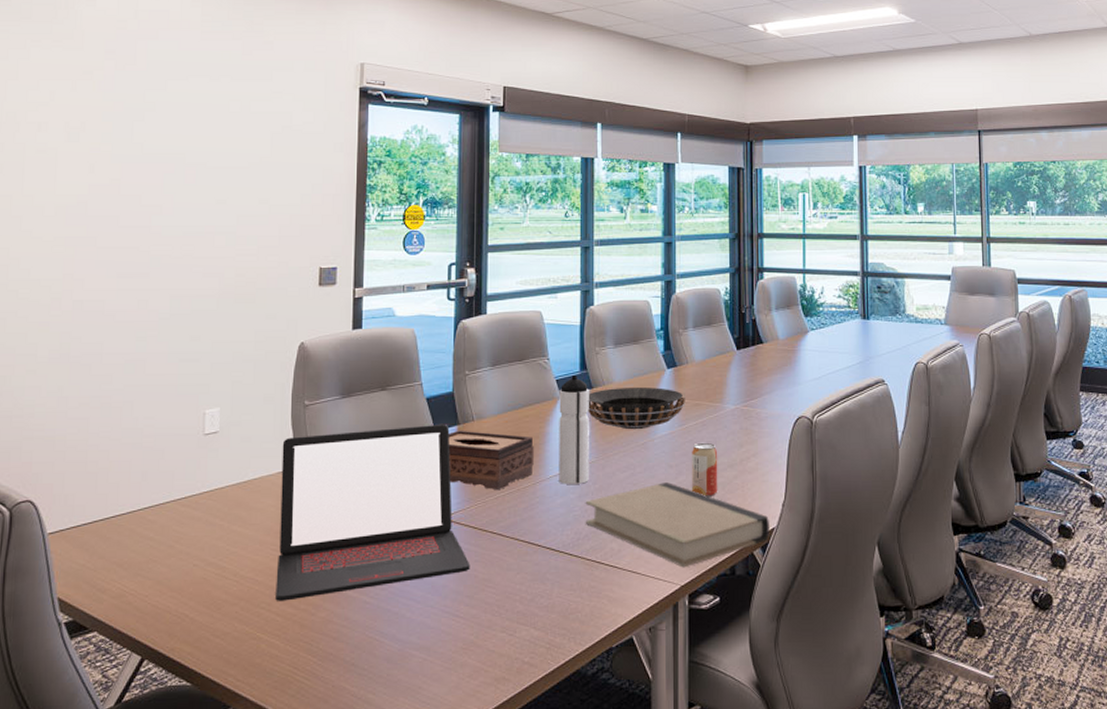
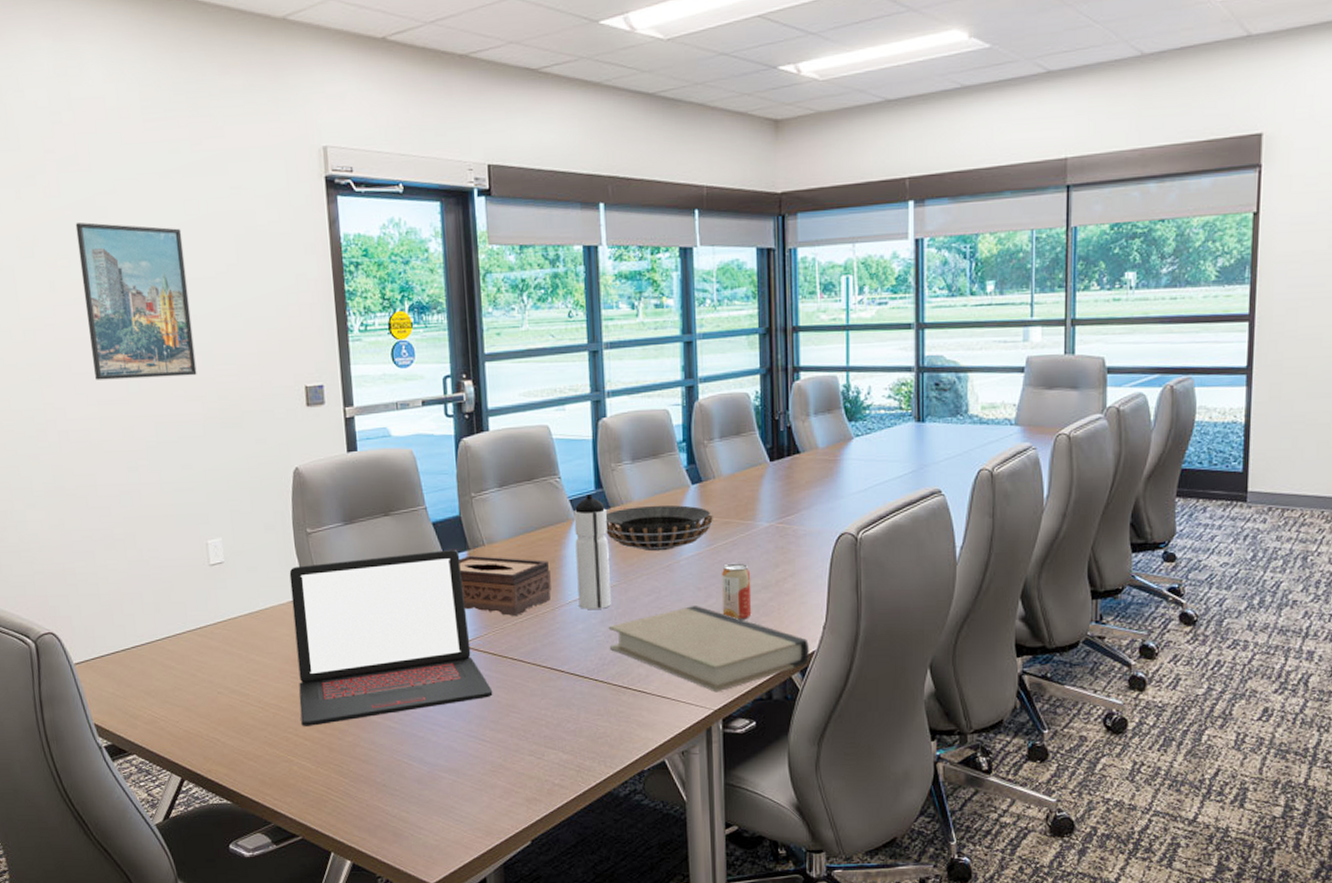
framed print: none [119,114,222,255] -> present [75,222,197,380]

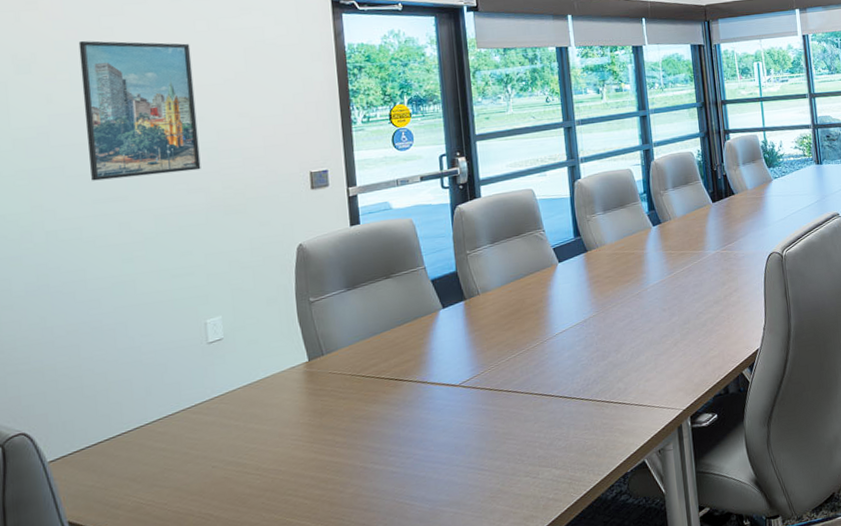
laptop: present [289,549,493,726] -> none [291,301,490,486]
tissue box: present [458,555,551,617] -> none [456,301,540,354]
water bottle: present [574,494,611,610] -> none [557,242,592,339]
decorative bowl: present [605,505,713,552] -> none [583,243,672,284]
book: present [608,606,809,693] -> none [590,324,755,395]
beverage can: present [721,563,752,620] -> none [681,285,708,332]

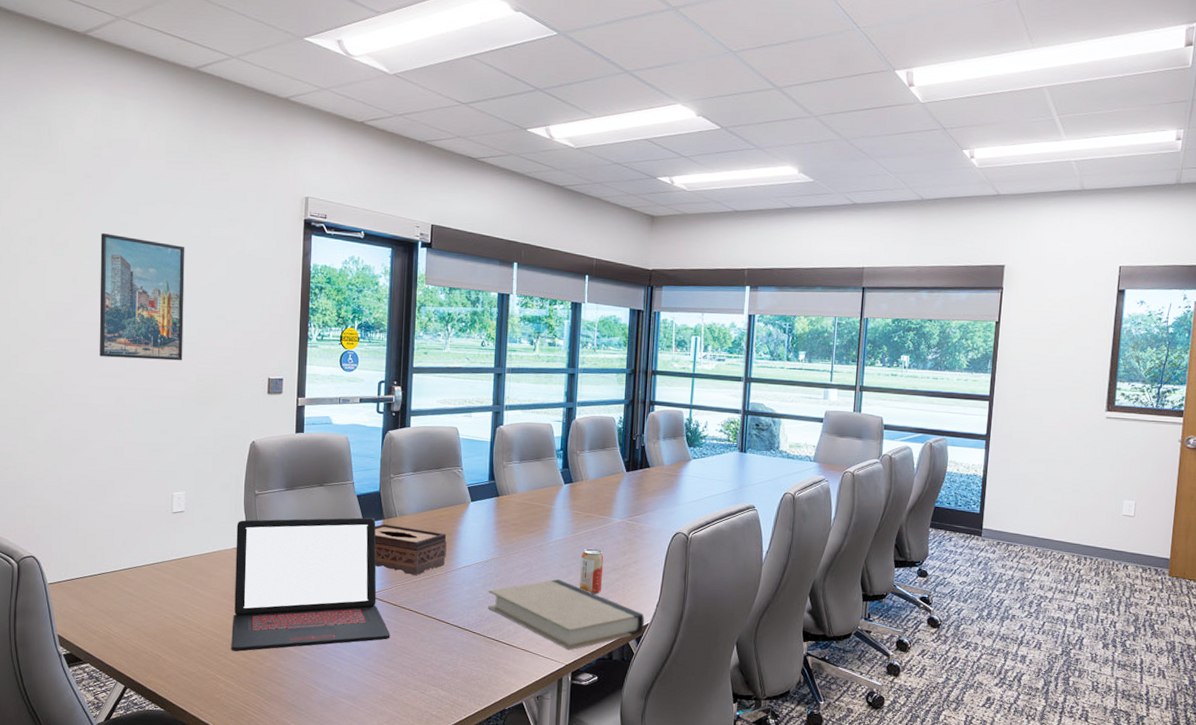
laptop: none [291,301,490,486] -> present [231,517,391,652]
tissue box: none [456,301,540,354] -> present [374,523,447,576]
book: none [590,324,755,395] -> present [487,579,644,651]
beverage can: none [681,285,708,332] -> present [579,548,604,594]

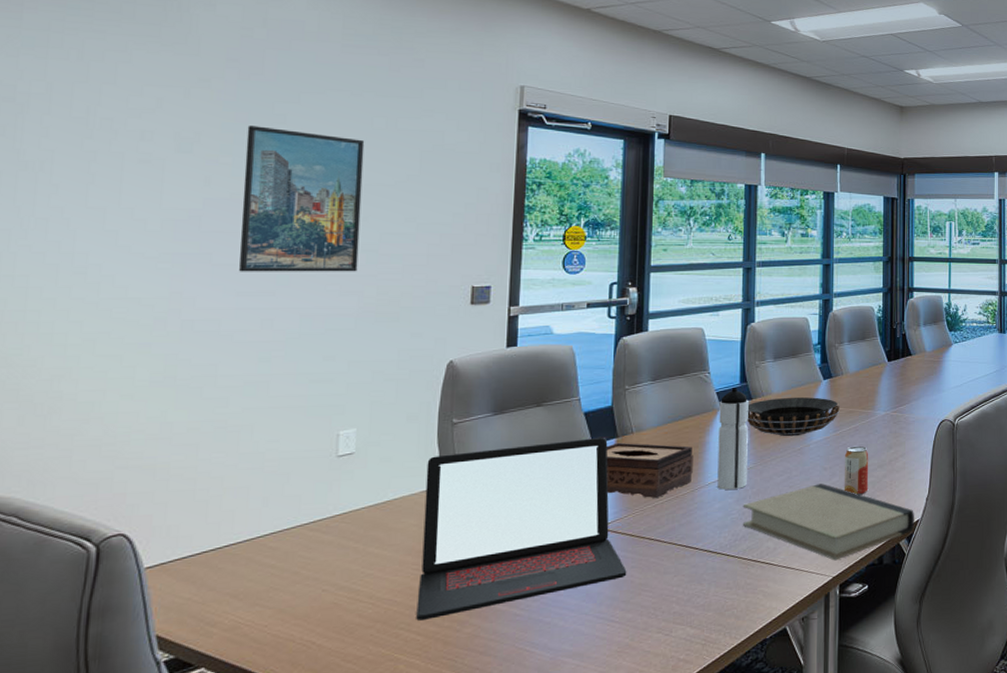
water bottle: none [467,484,496,576] -> present [717,388,749,491]
decorative bowl: none [494,497,579,534] -> present [747,397,840,437]

